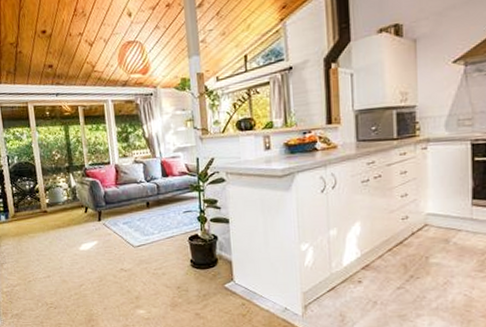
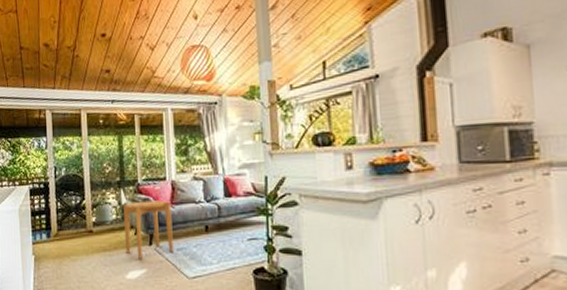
side table: none [73,182,120,233] -> present [123,200,174,259]

